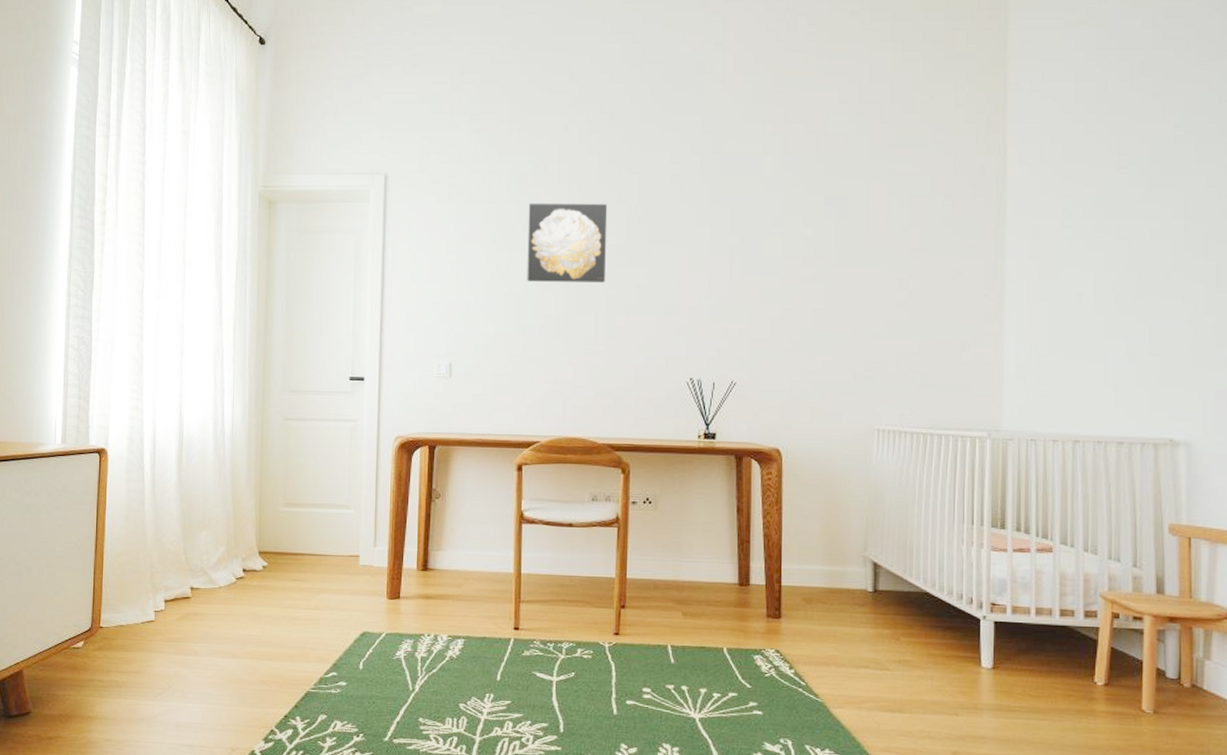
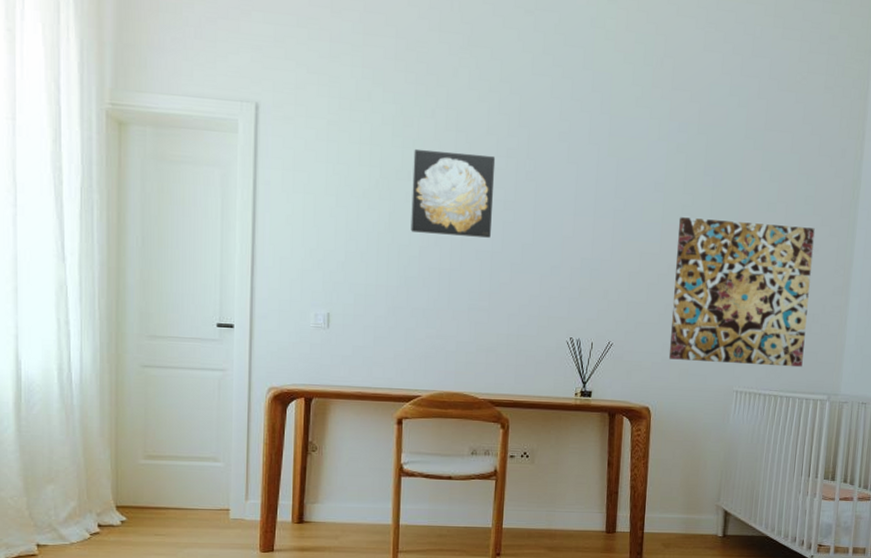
wall art: none [798,249,956,402] -> present [668,217,815,368]

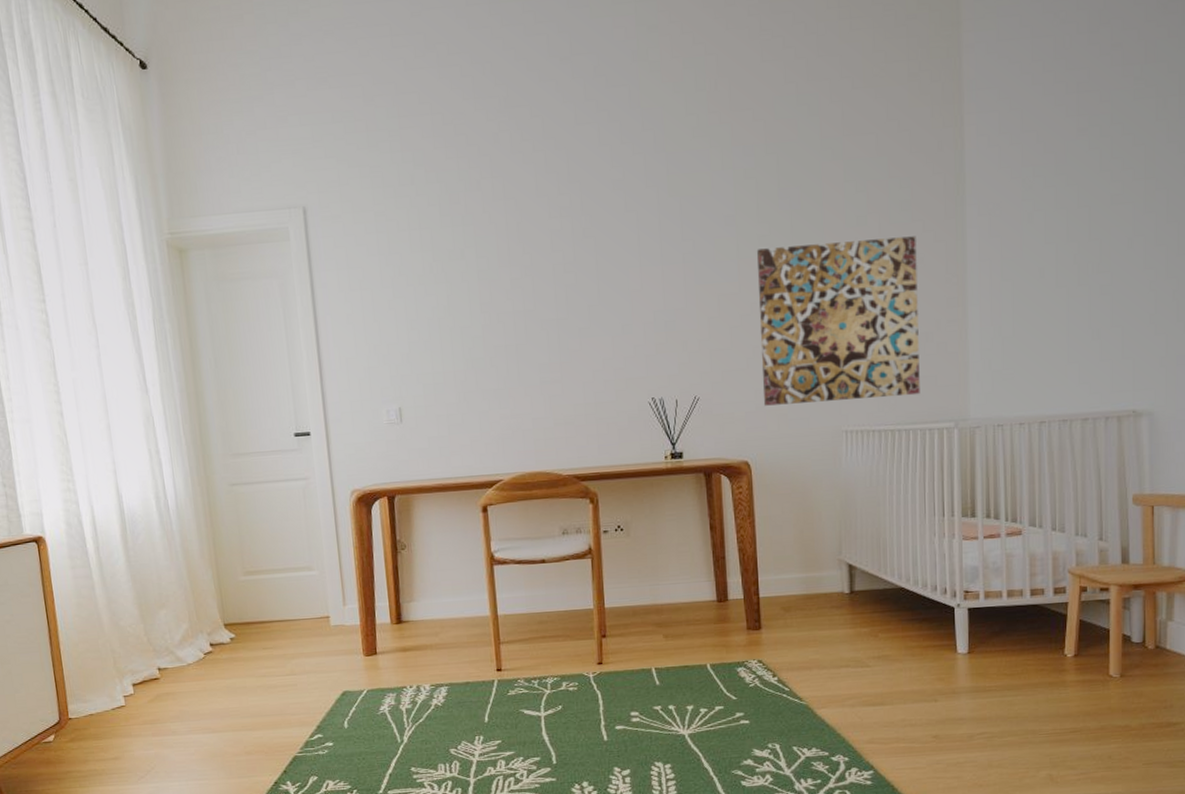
wall art: present [410,148,496,238] -> none [464,218,554,312]

